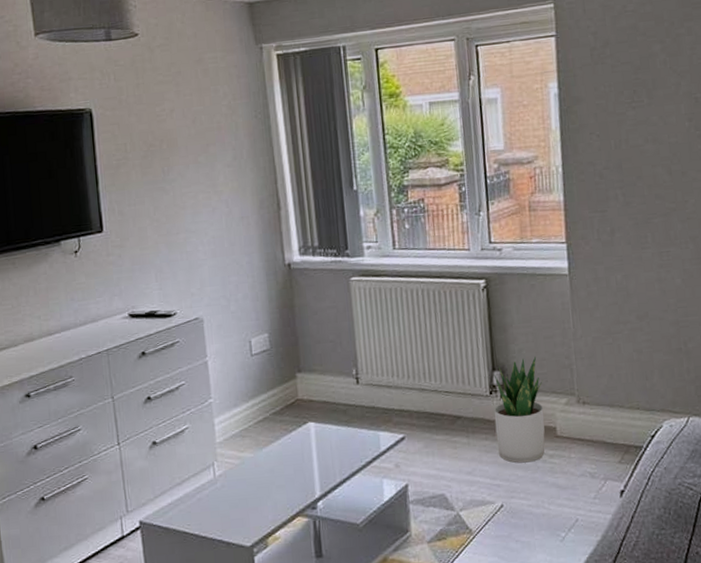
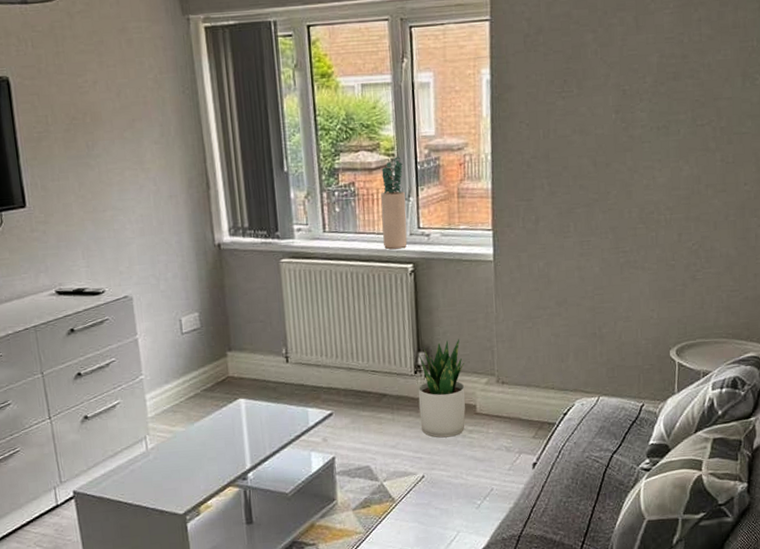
vase: none [450,167,479,265] -> present [380,152,408,250]

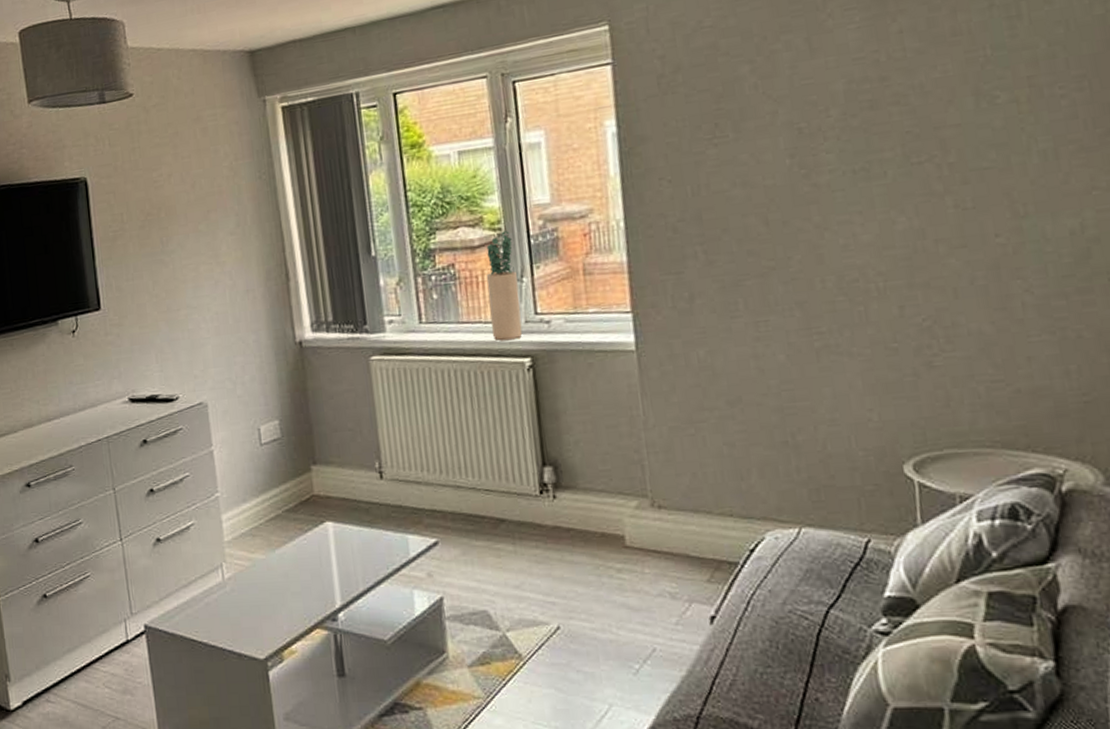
planter: present [418,338,466,438] -> none [544,449,611,578]

